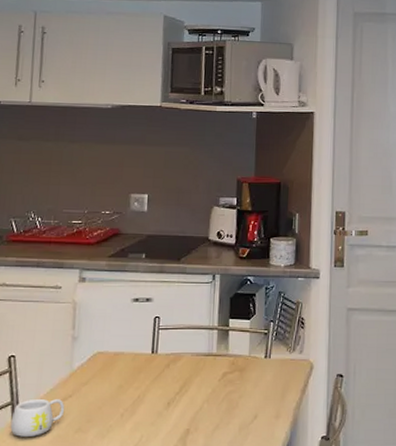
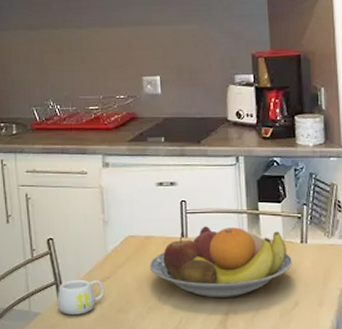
fruit bowl: none [115,342,256,414] -> present [149,226,293,298]

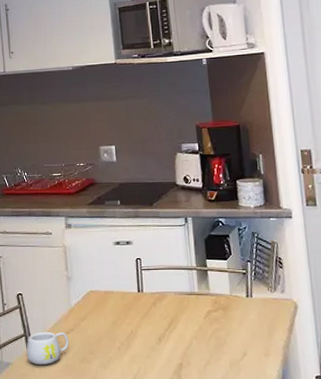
fruit bowl: present [149,226,293,298] -> none [109,282,240,349]

